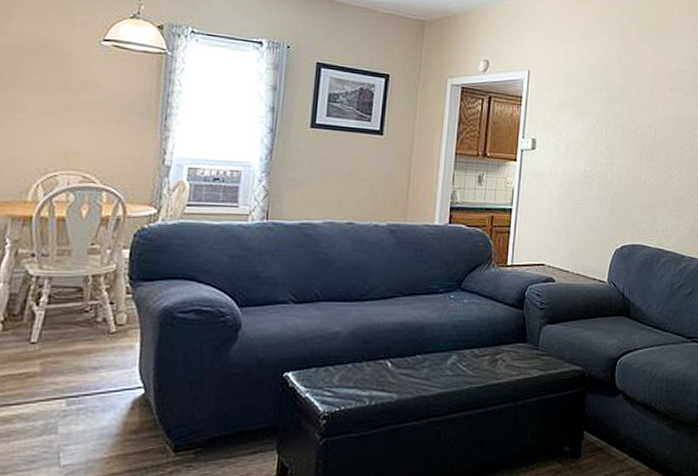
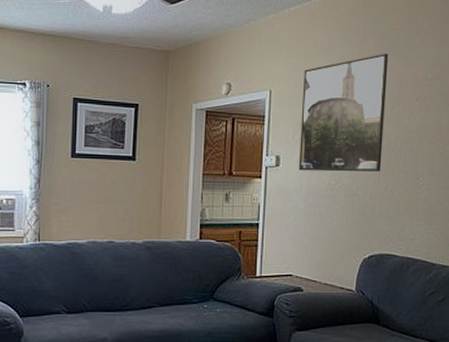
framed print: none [554,42,645,161] -> present [298,53,389,172]

